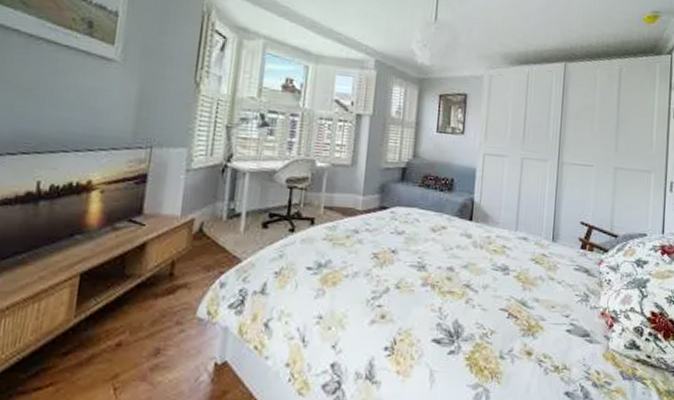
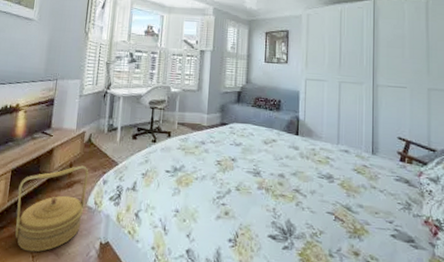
woven basket: none [86,264,199,383] -> present [15,165,89,253]

